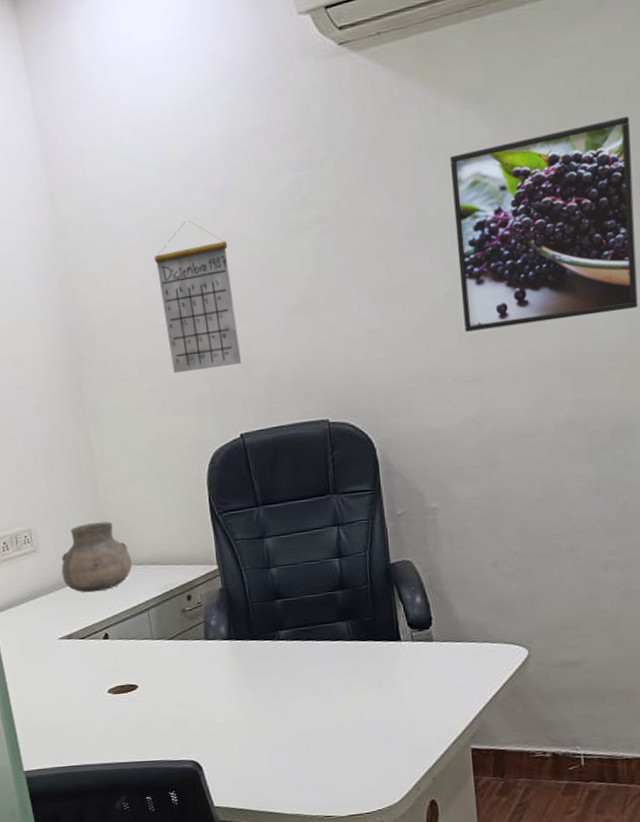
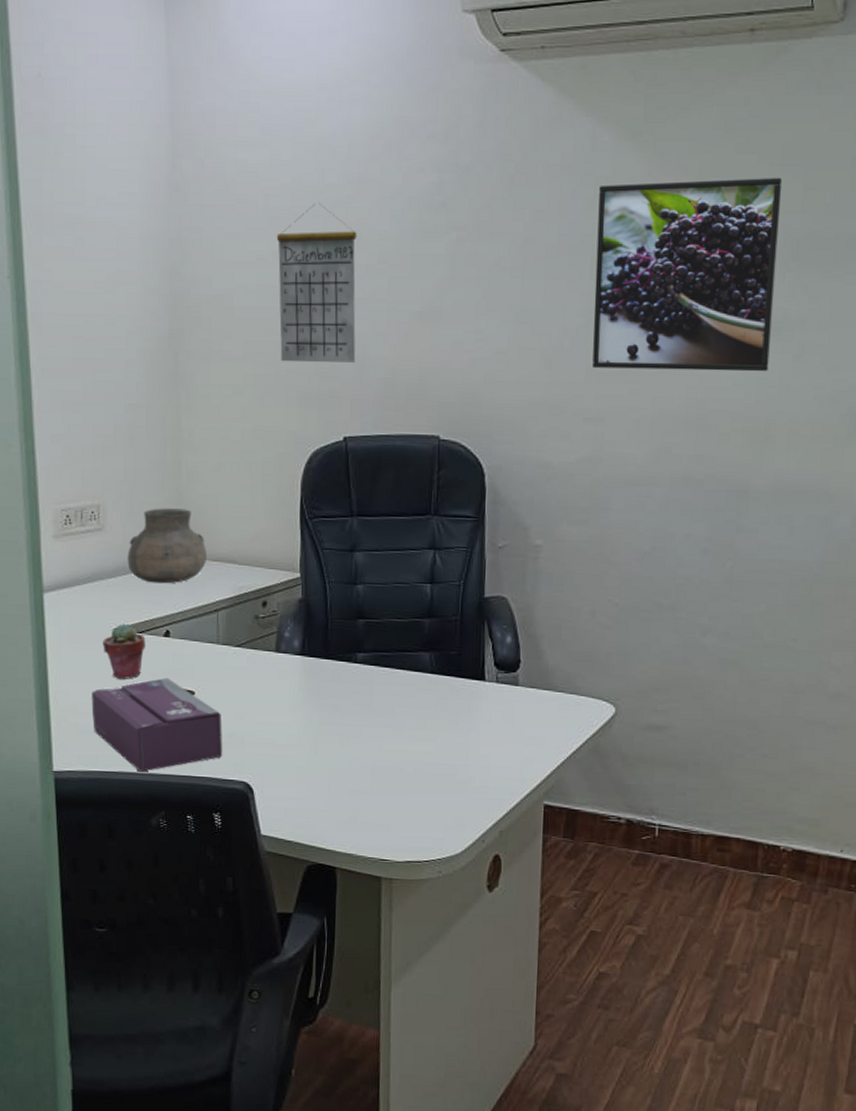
tissue box: none [47,675,171,763] -> present [91,677,223,772]
potted succulent: none [50,632,89,683] -> present [103,623,146,679]

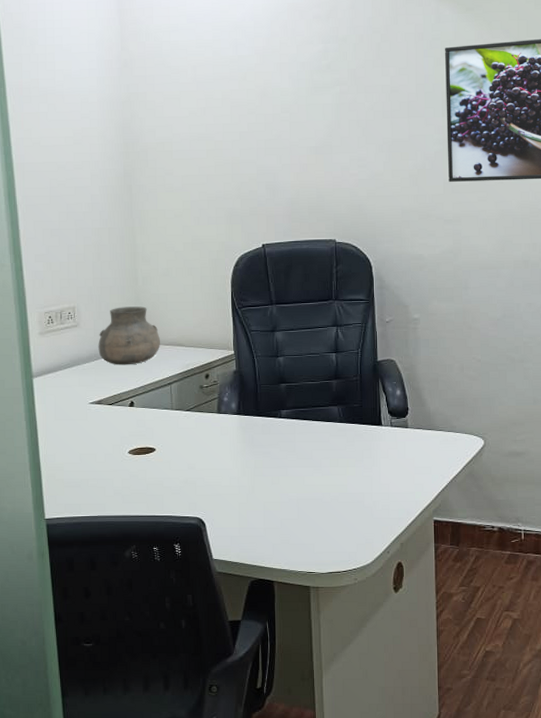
tissue box: present [91,677,223,772] -> none [74,438,180,515]
potted succulent: present [103,623,146,679] -> none [81,398,115,442]
calendar: present [276,202,357,363] -> none [203,69,269,190]

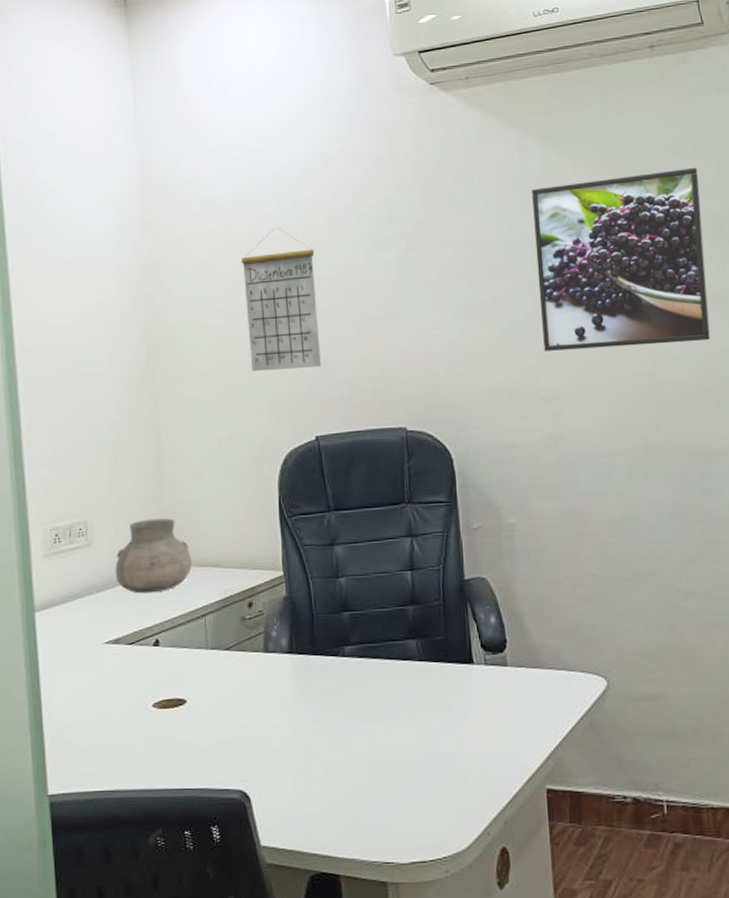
calendar: none [203,69,269,190] -> present [241,226,322,372]

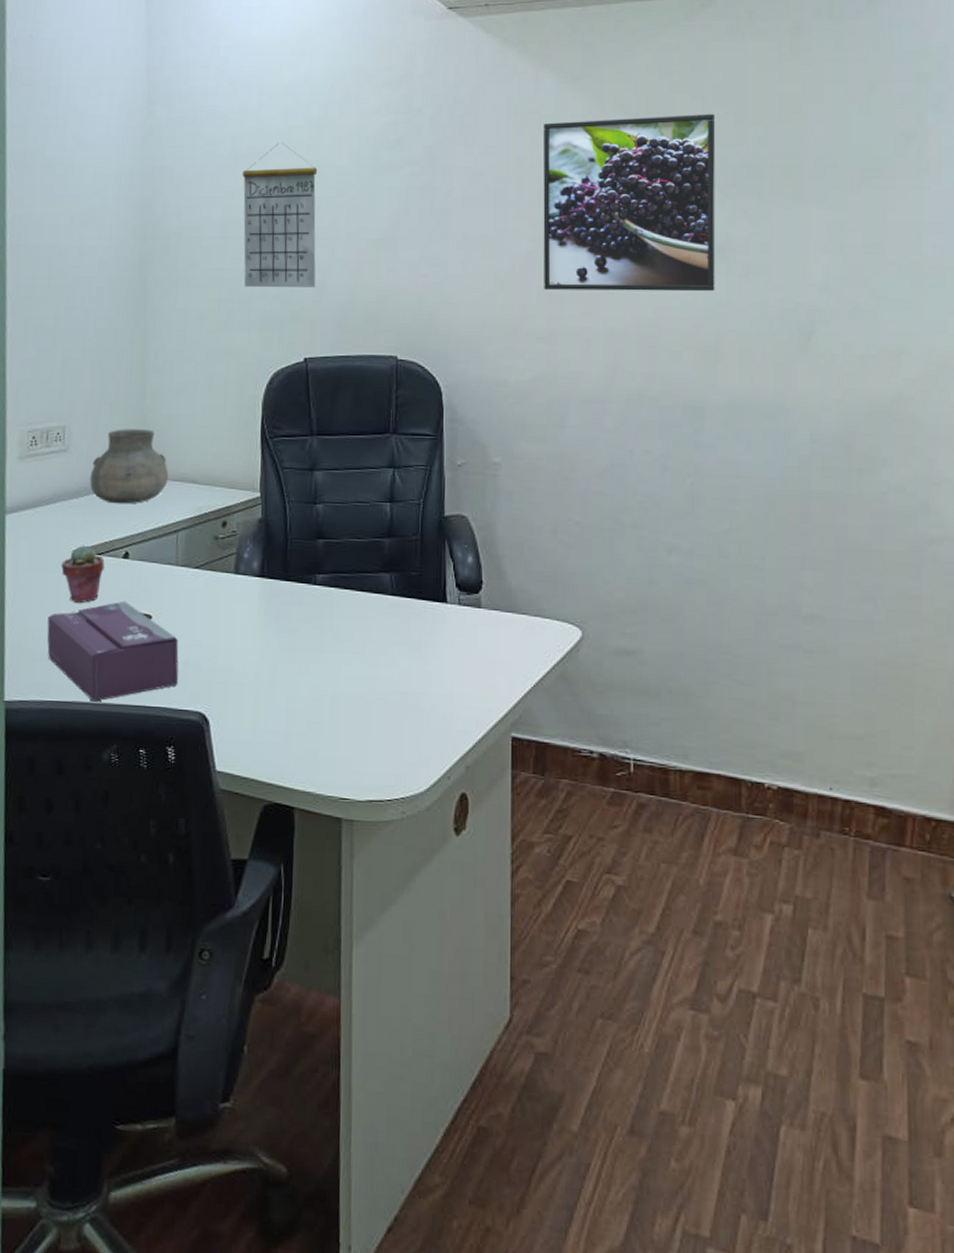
tissue box: none [84,687,218,788] -> present [47,600,179,702]
potted succulent: none [94,636,136,693] -> present [61,545,105,603]

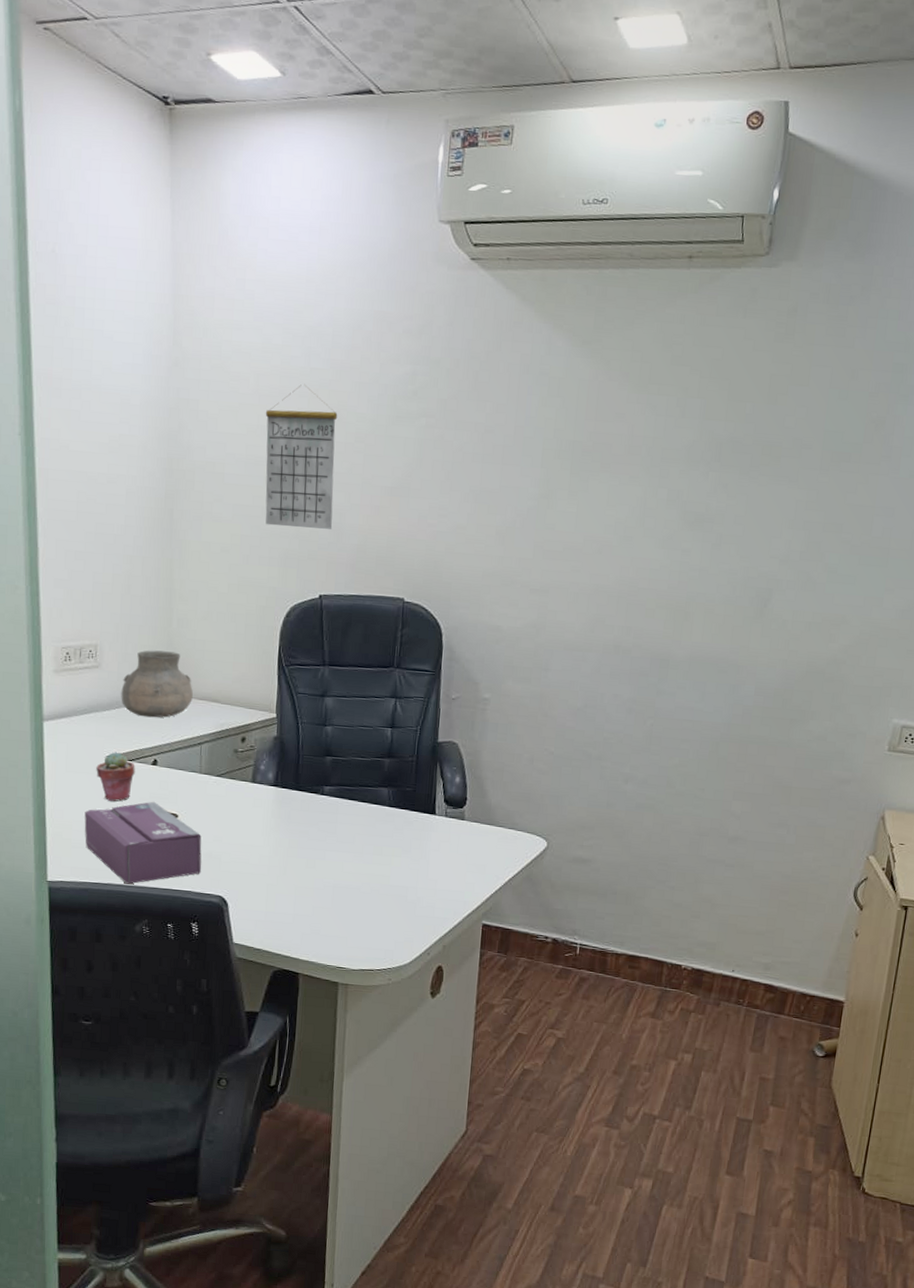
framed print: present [543,113,716,292] -> none [540,385,710,557]

